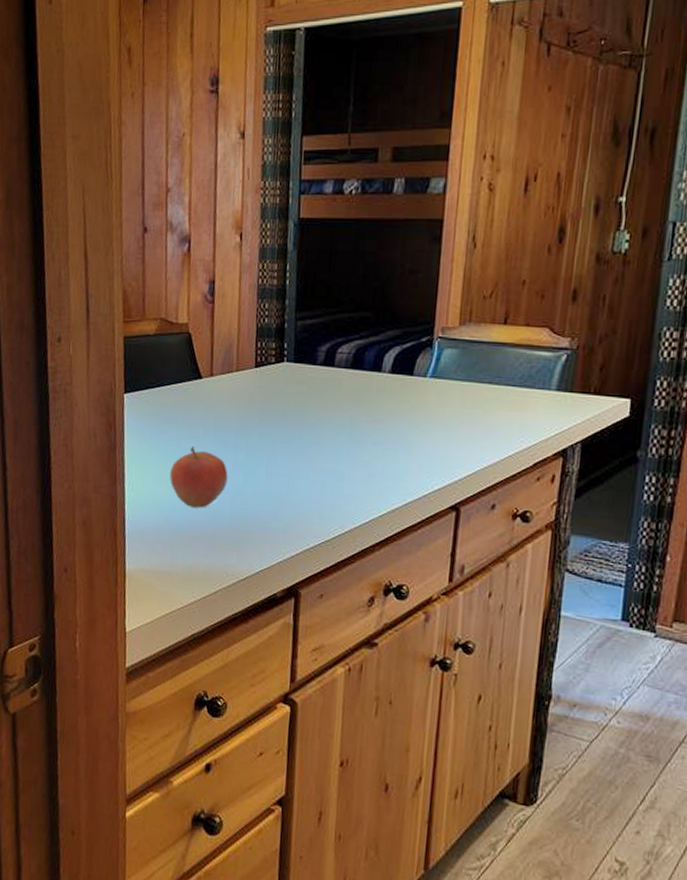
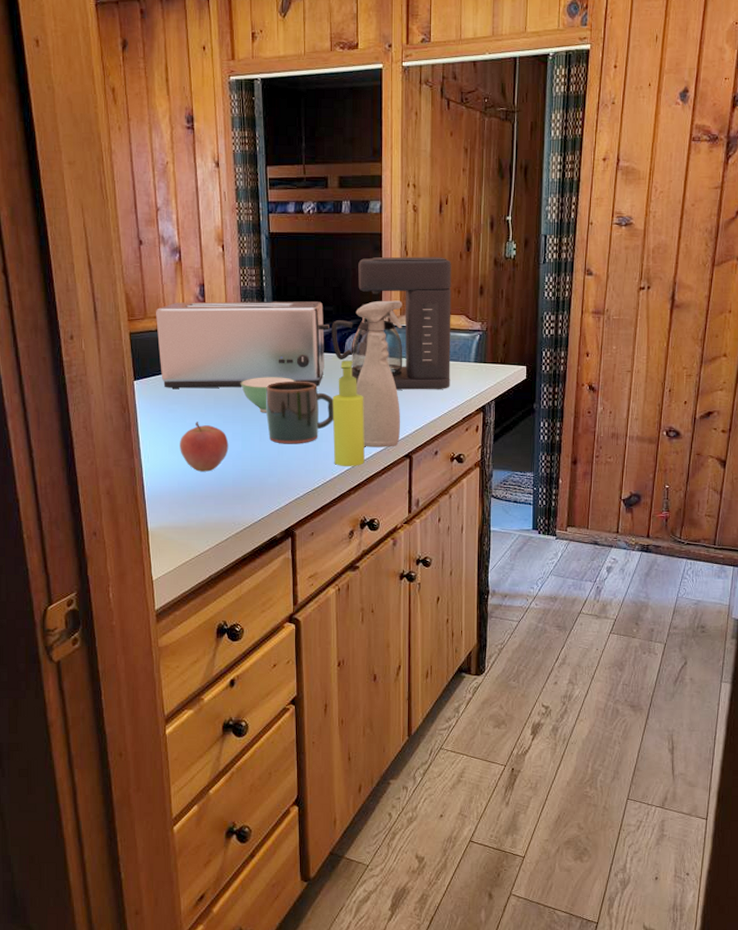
toaster: none [155,301,365,412] -> present [156,301,329,388]
bowl: none [248,396,317,442] -> present [240,377,296,413]
mug: none [276,403,362,483] -> present [265,381,334,444]
soap dispenser: none [356,380,402,517] -> present [332,361,365,467]
coffee maker: none [366,249,536,425] -> present [331,256,452,390]
spray bottle: none [392,305,464,495] -> present [356,300,402,448]

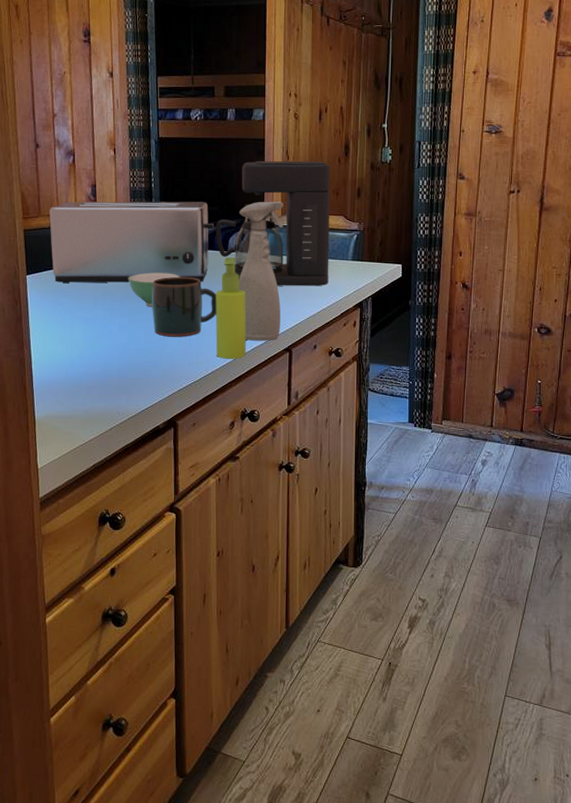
apple: present [180,422,229,472] -> none [68,315,115,363]

